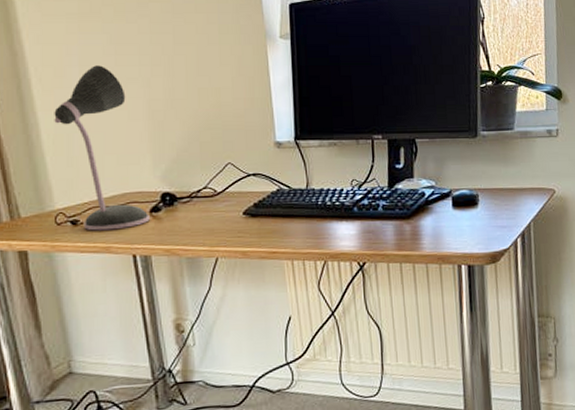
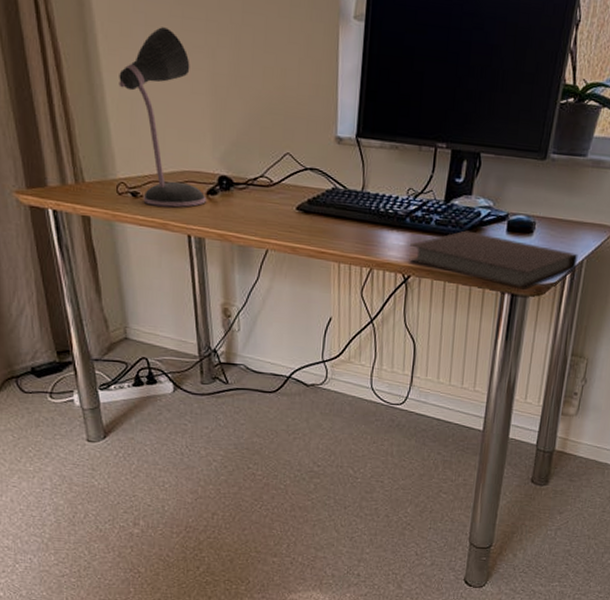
notebook: none [361,211,525,261] -> present [409,230,578,291]

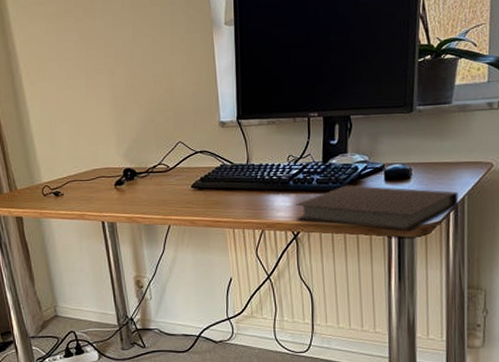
desk lamp: present [119,27,206,208] -> none [39,59,115,201]

